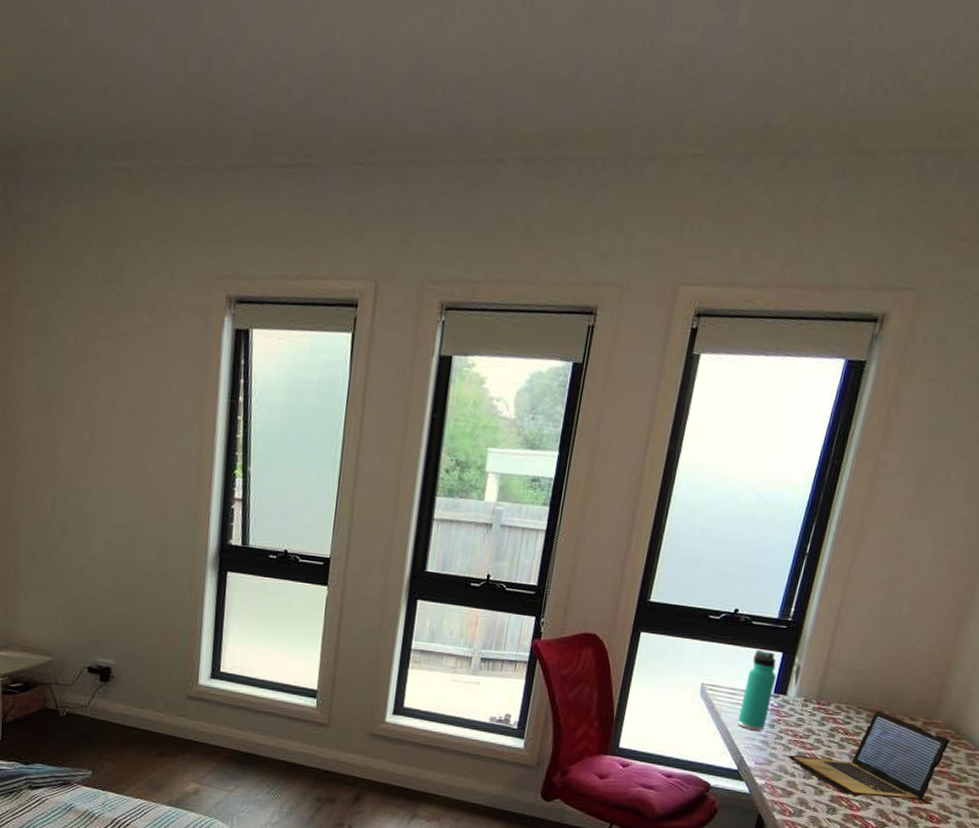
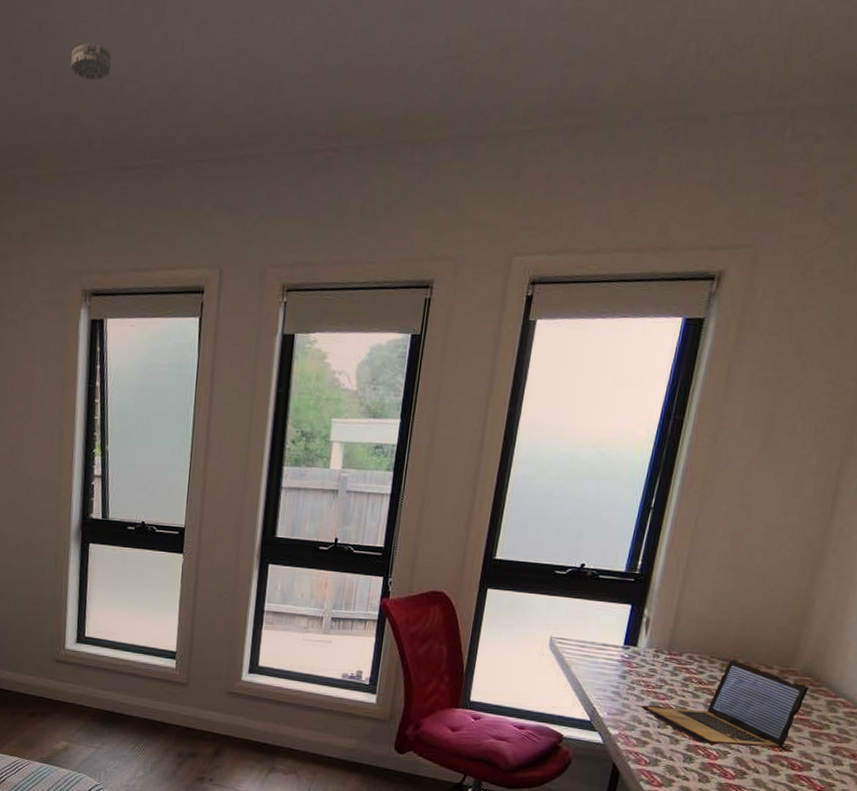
smoke detector: none [220,24,266,67] -> present [71,43,112,80]
thermos bottle: present [737,650,777,731] -> none [588,603,626,682]

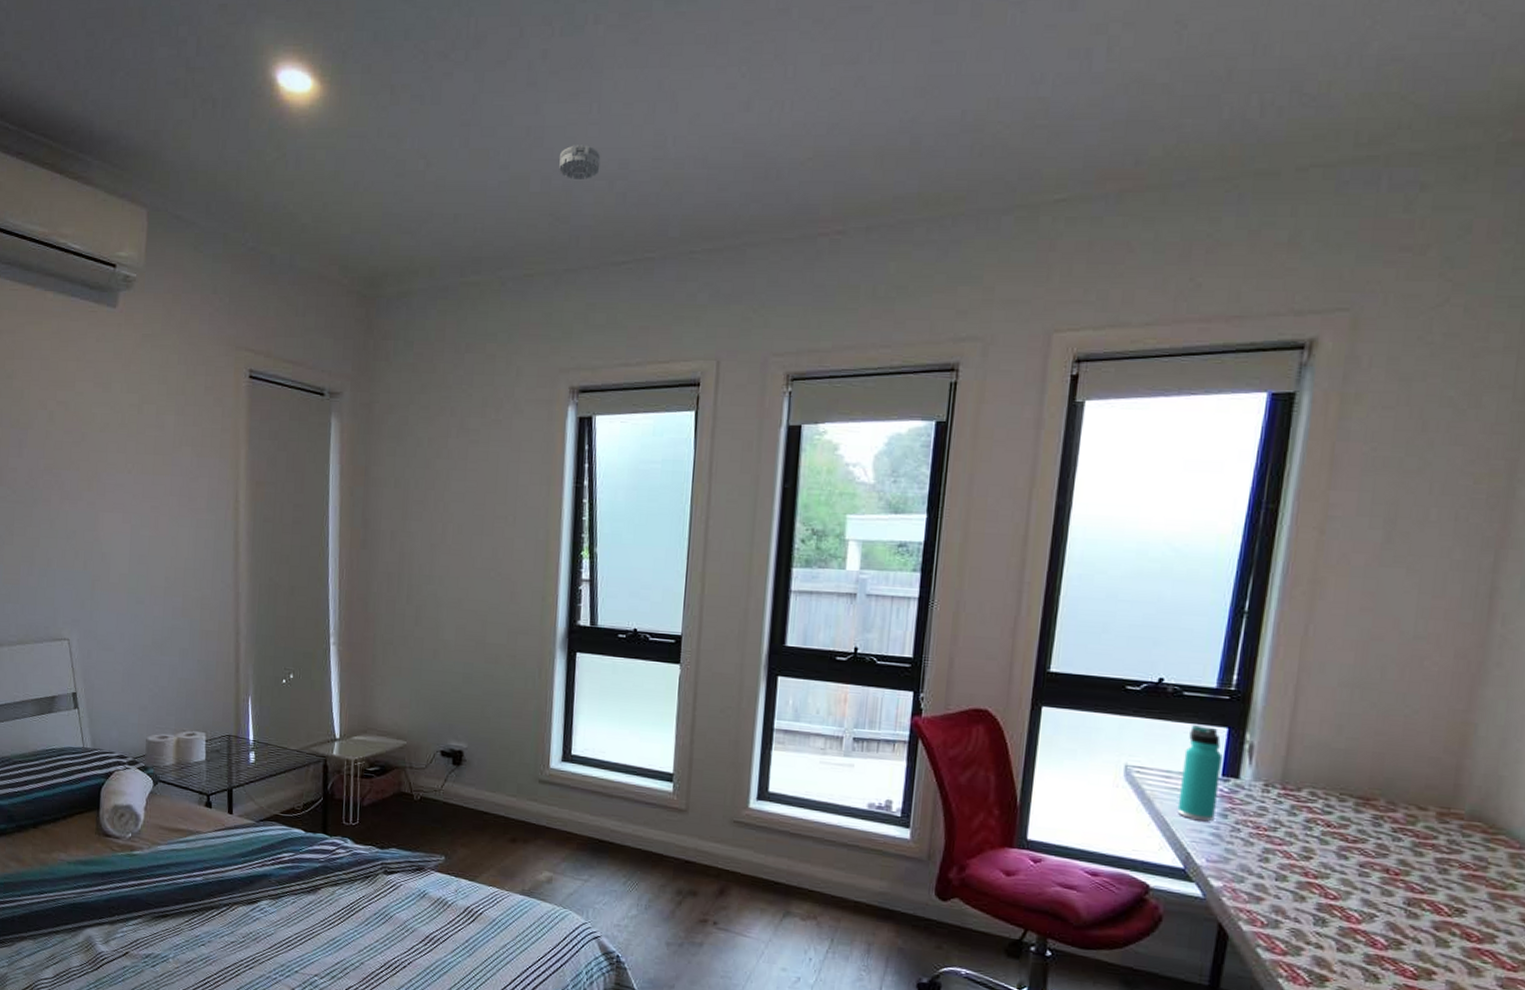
thermos bottle: none [588,603,626,682] -> present [1177,725,1223,822]
laptop: present [640,658,810,753] -> none [1249,795,1482,919]

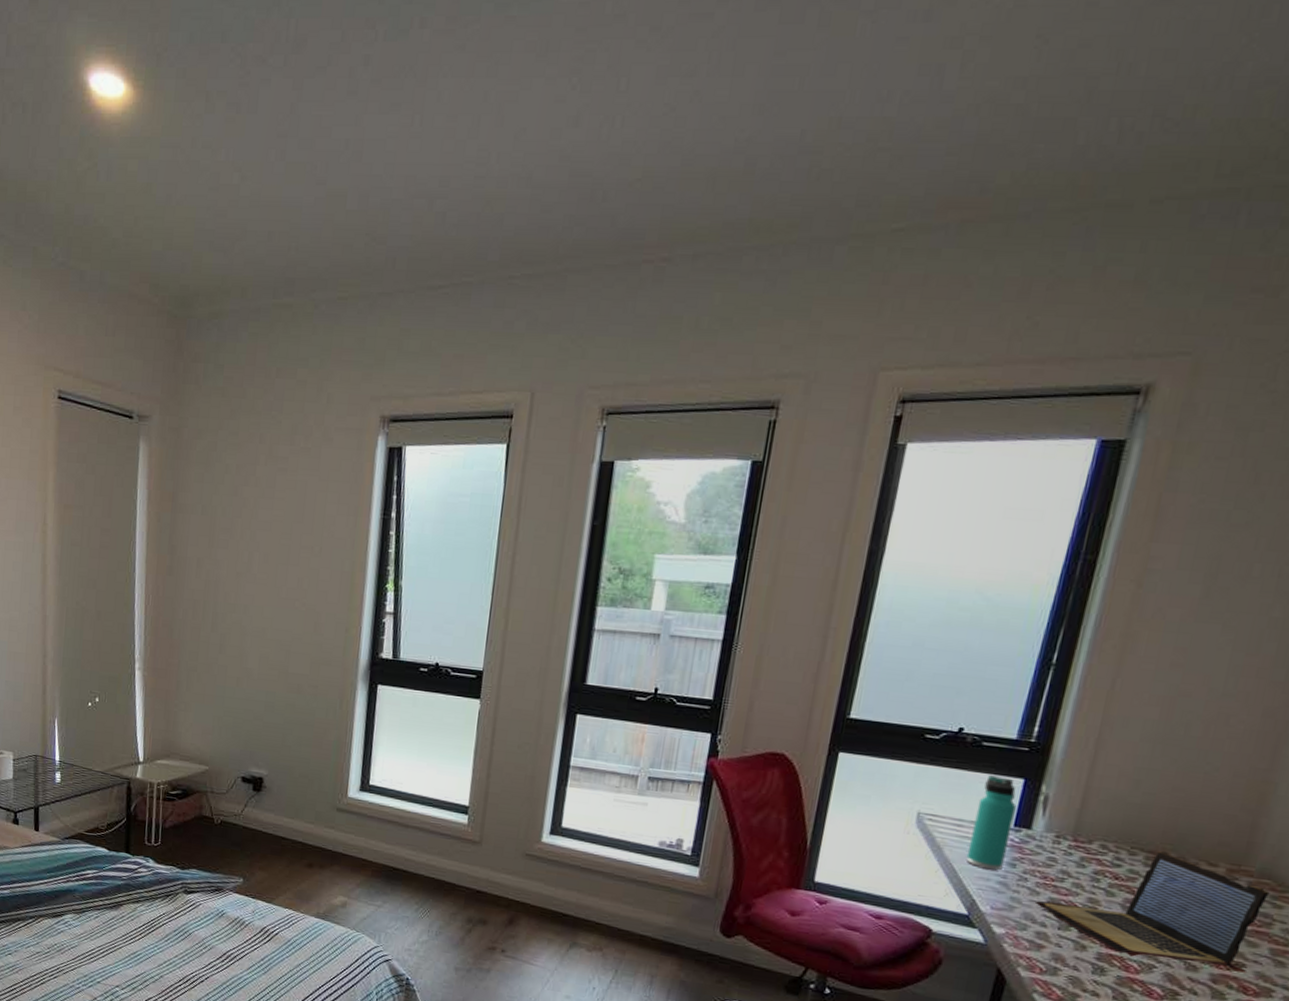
smoke detector: present [559,145,601,179] -> none [377,160,422,197]
laptop: none [1249,795,1482,919] -> present [1034,850,1270,973]

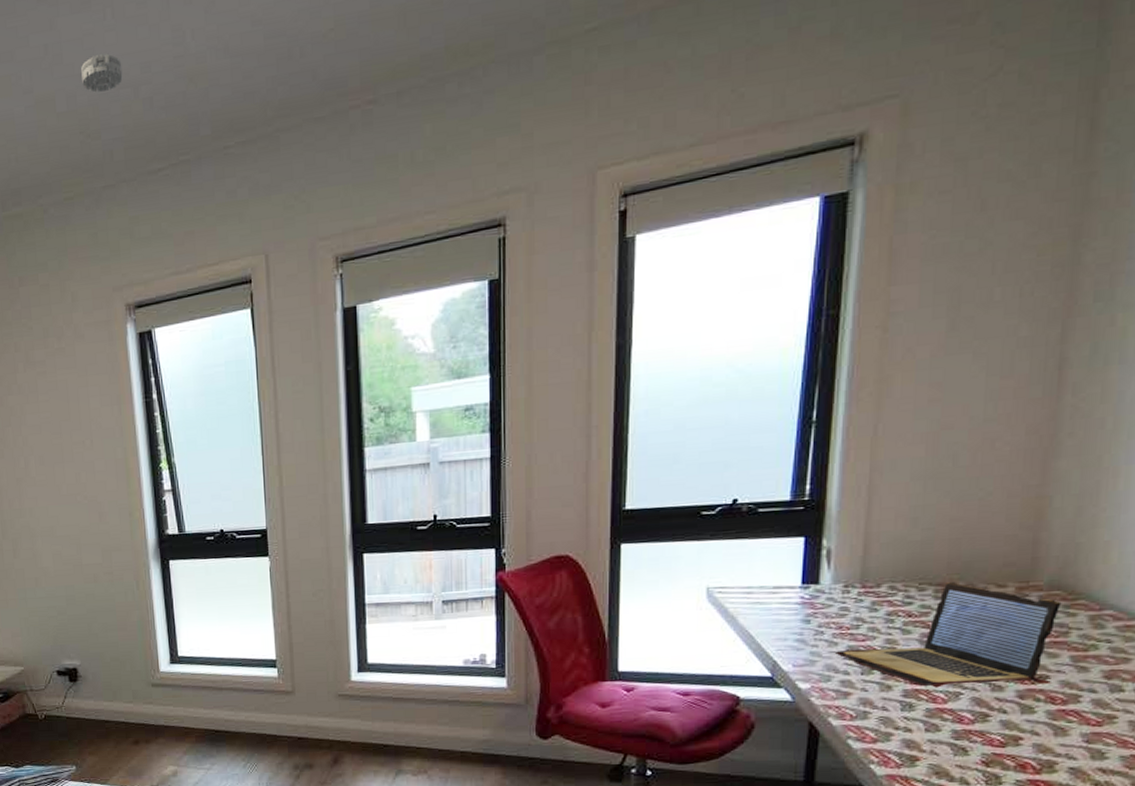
smoke detector: none [377,160,422,197] -> present [81,53,123,93]
thermos bottle: present [965,775,1016,871] -> none [761,538,801,630]

